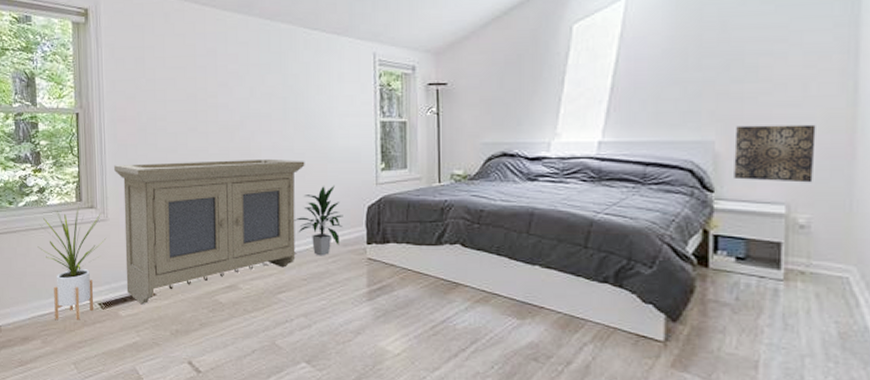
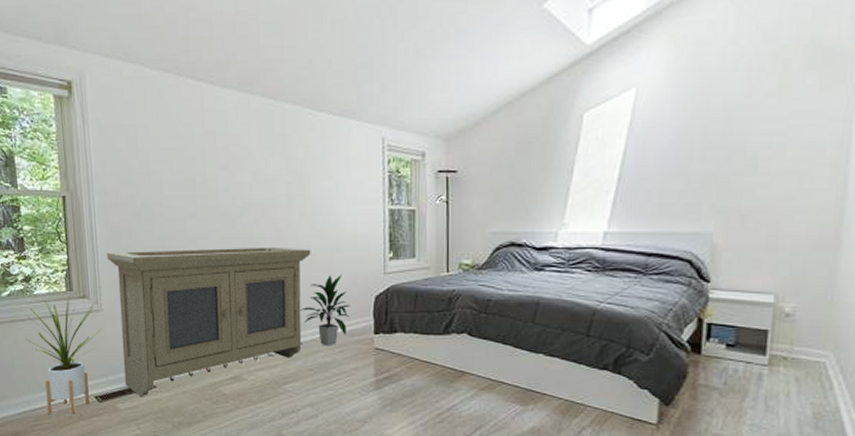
wall art: present [734,124,816,183] -> none [729,217,807,273]

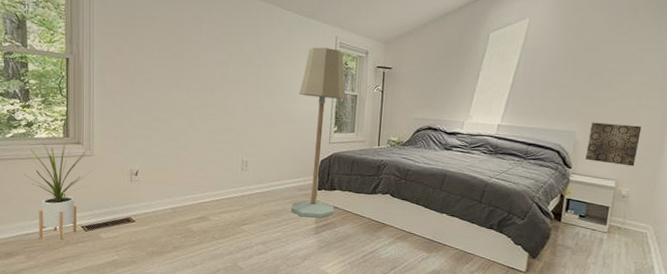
storage cabinet: present [106,247,311,396] -> none [100,108,272,228]
indoor plant: present [300,274,351,346] -> none [259,141,301,197]
floor lamp: none [341,153,401,369] -> present [291,47,346,218]
wall art: none [729,217,807,273] -> present [585,122,642,167]

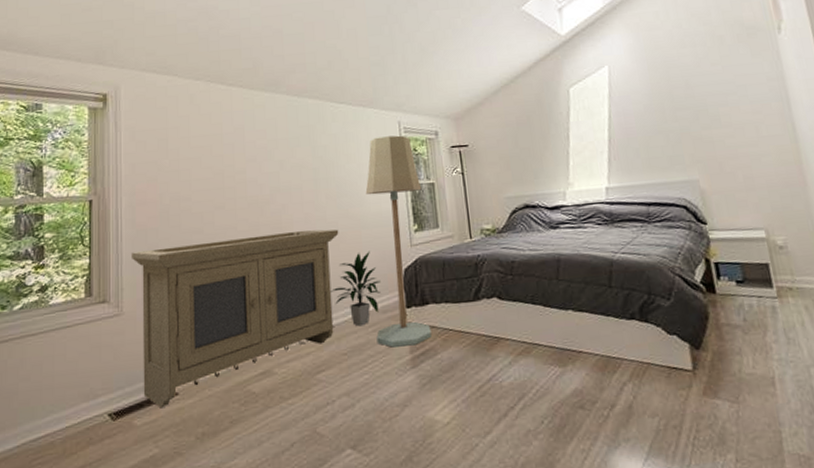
house plant: present [24,141,92,240] -> none [34,302,121,442]
storage cabinet: none [100,108,272,228] -> present [130,229,339,407]
indoor plant: none [259,141,301,197] -> present [330,250,381,327]
wall art: present [585,122,642,167] -> none [713,159,781,212]

